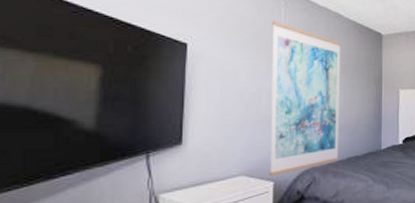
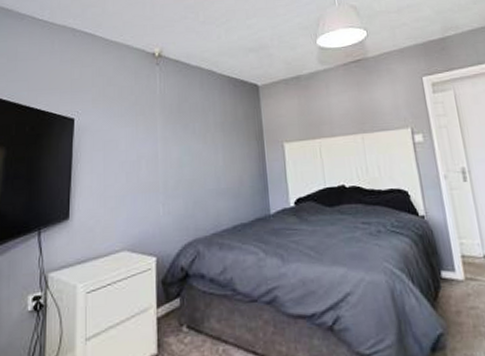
wall art: present [268,21,342,176] -> none [148,86,224,250]

